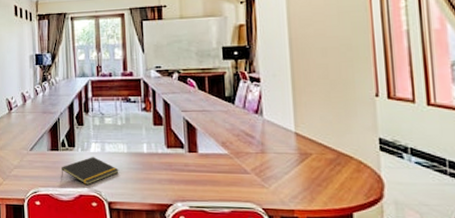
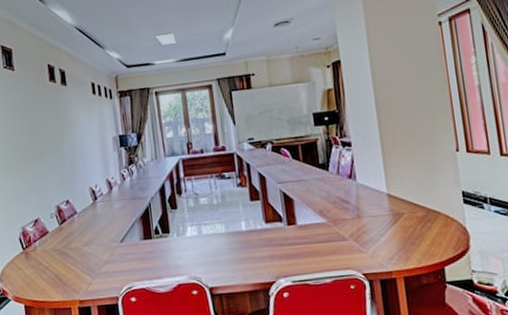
notepad: present [61,157,119,186] -> none [156,241,218,273]

